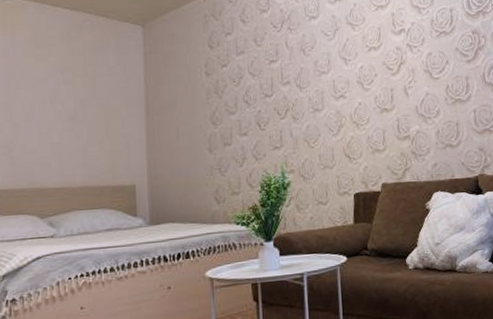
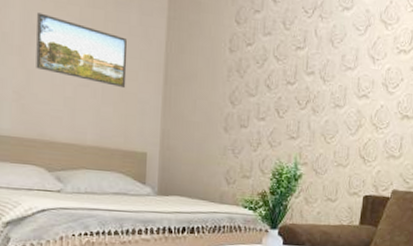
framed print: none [19,68,110,127] -> present [36,12,127,89]

